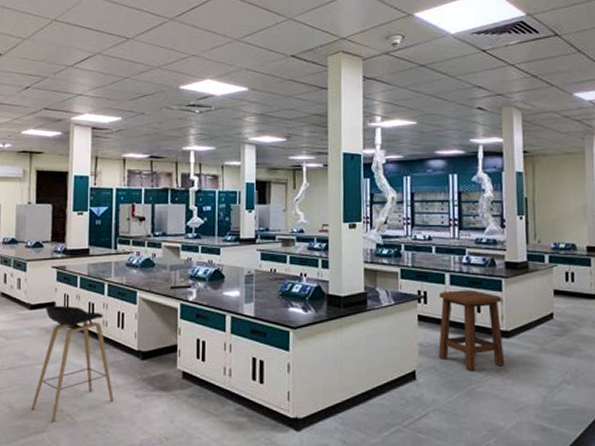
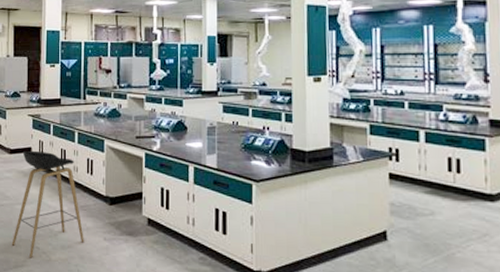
stool: present [439,290,505,371] -> none [412,148,489,235]

